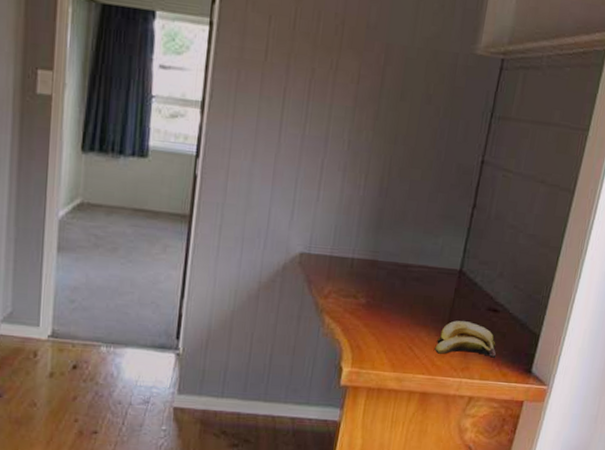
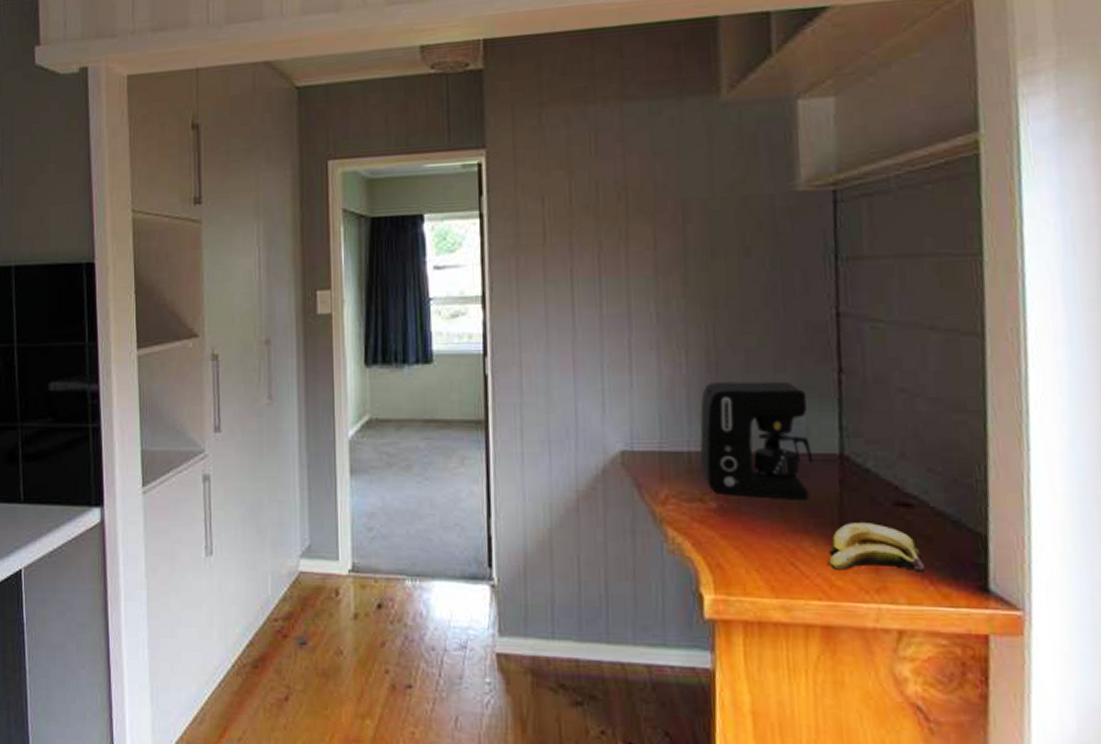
coffee maker: none [359,204,447,302] -> present [699,381,814,500]

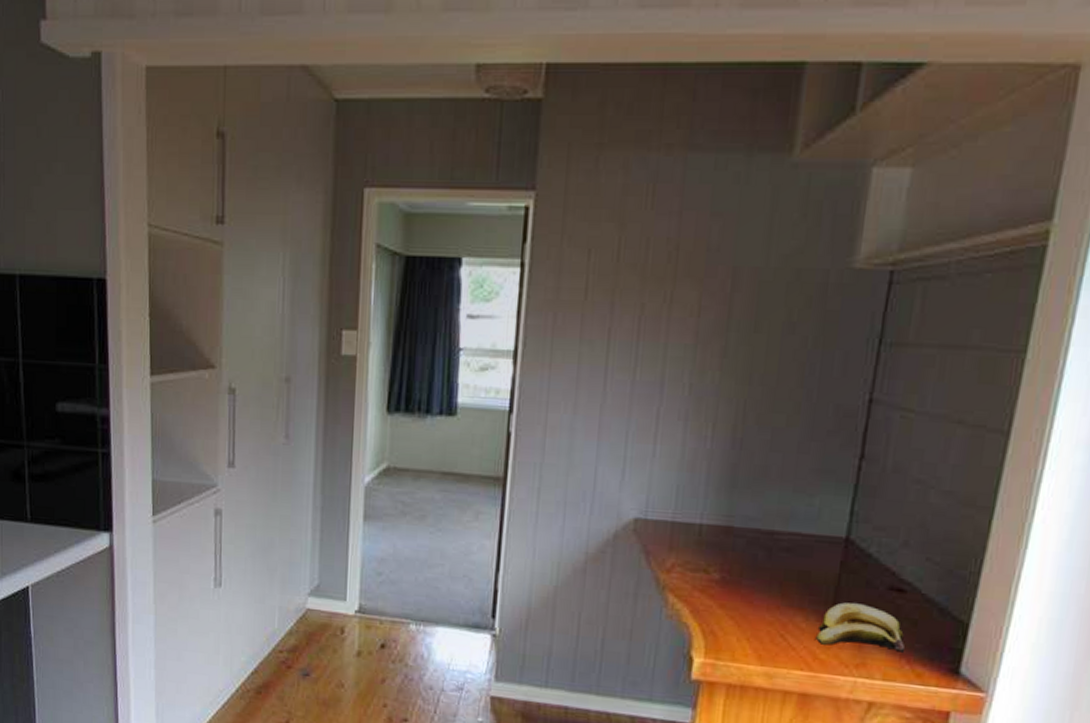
coffee maker: present [699,381,814,500] -> none [709,458,825,579]

